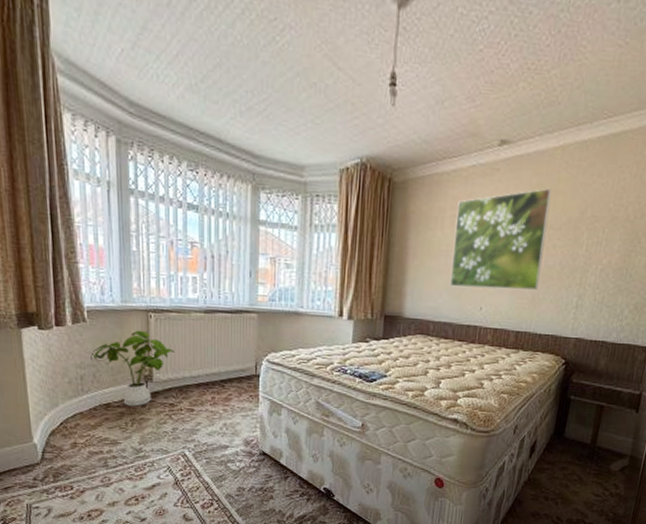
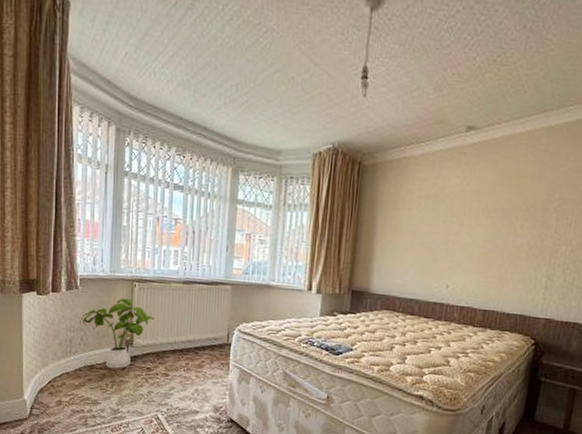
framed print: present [450,188,552,291] -> none [417,171,519,270]

